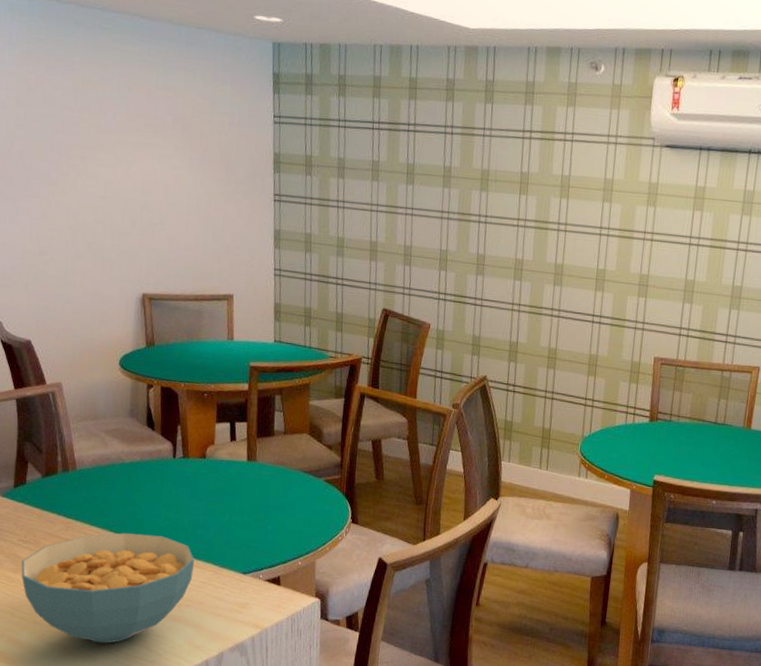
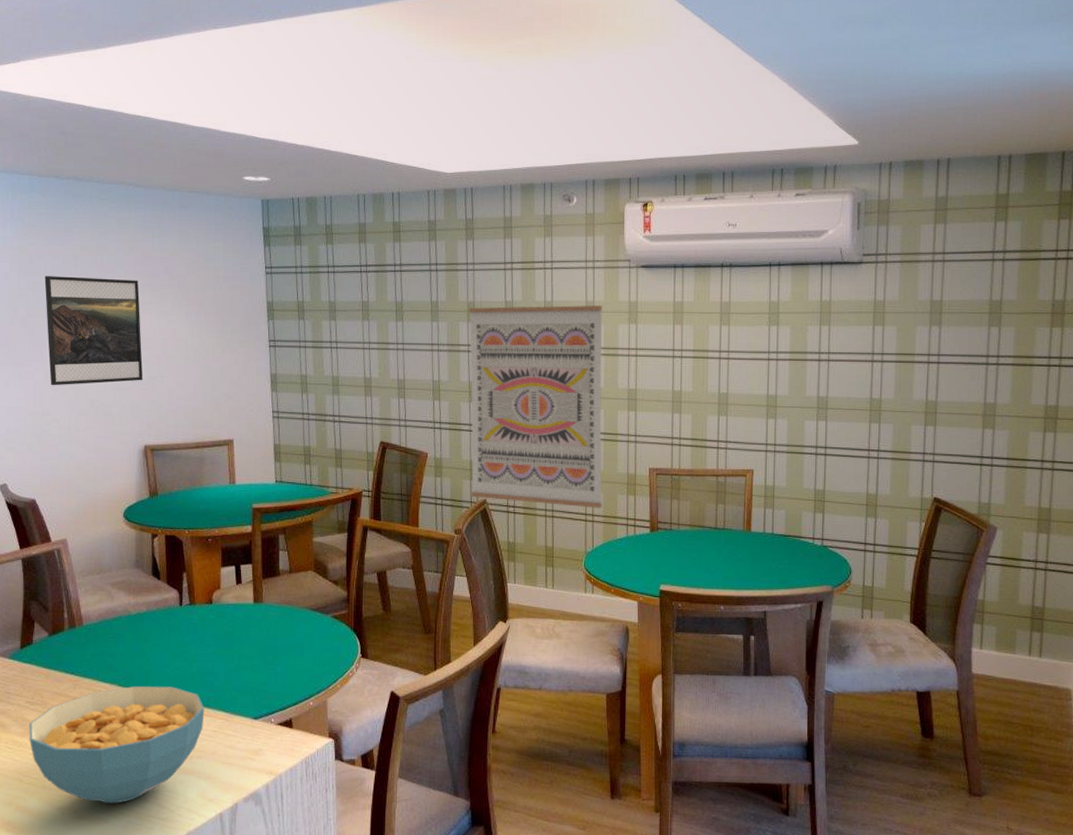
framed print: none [43,107,143,227] -> present [44,276,143,386]
wall art: none [471,176,622,394] -> present [469,305,603,508]

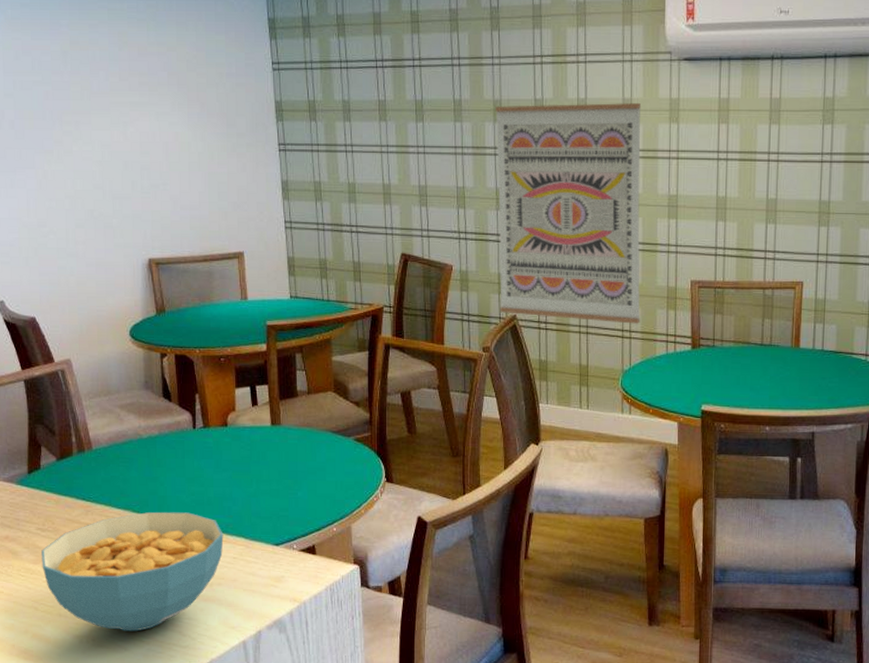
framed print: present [44,276,143,386] -> none [32,74,144,195]

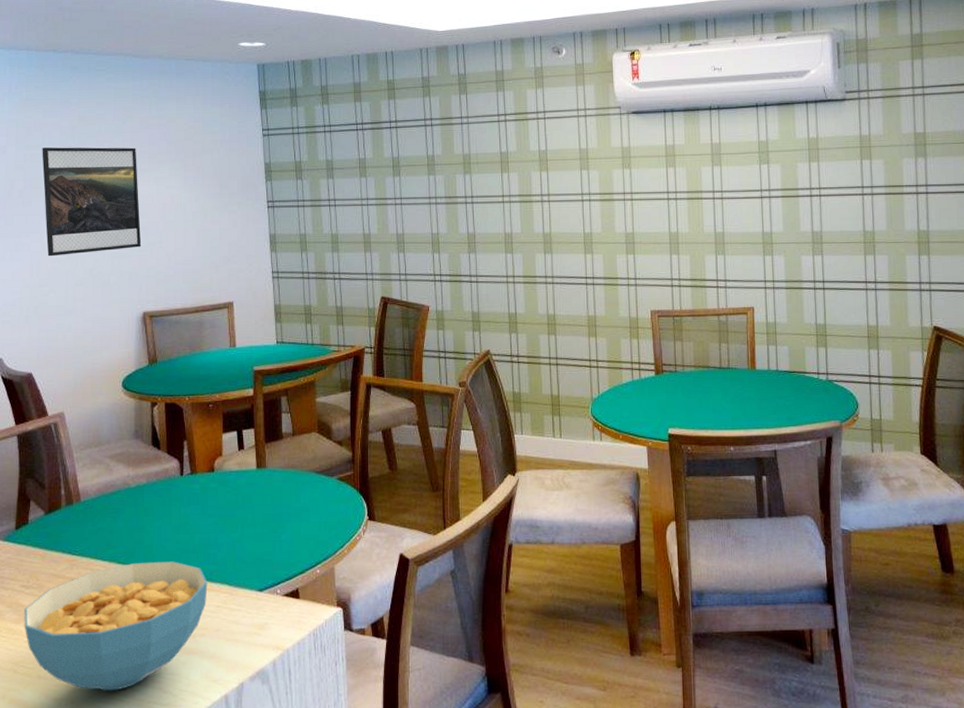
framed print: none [32,74,144,195] -> present [42,147,142,257]
wall art: present [495,103,642,324] -> none [465,153,606,354]

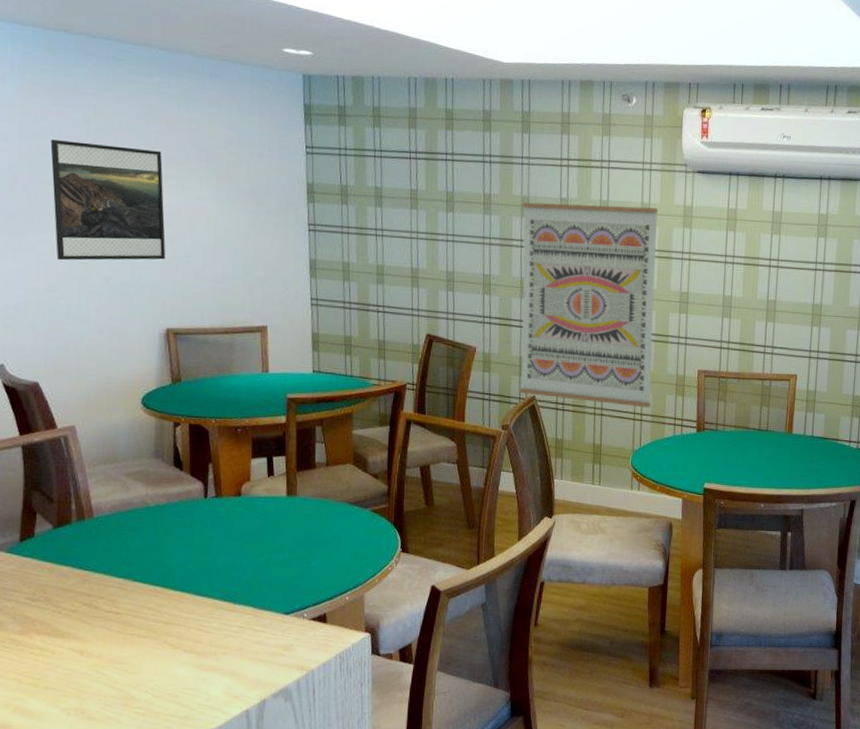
cereal bowl: present [24,561,208,691] -> none [29,581,231,703]
wall art: none [465,153,606,354] -> present [520,202,659,408]

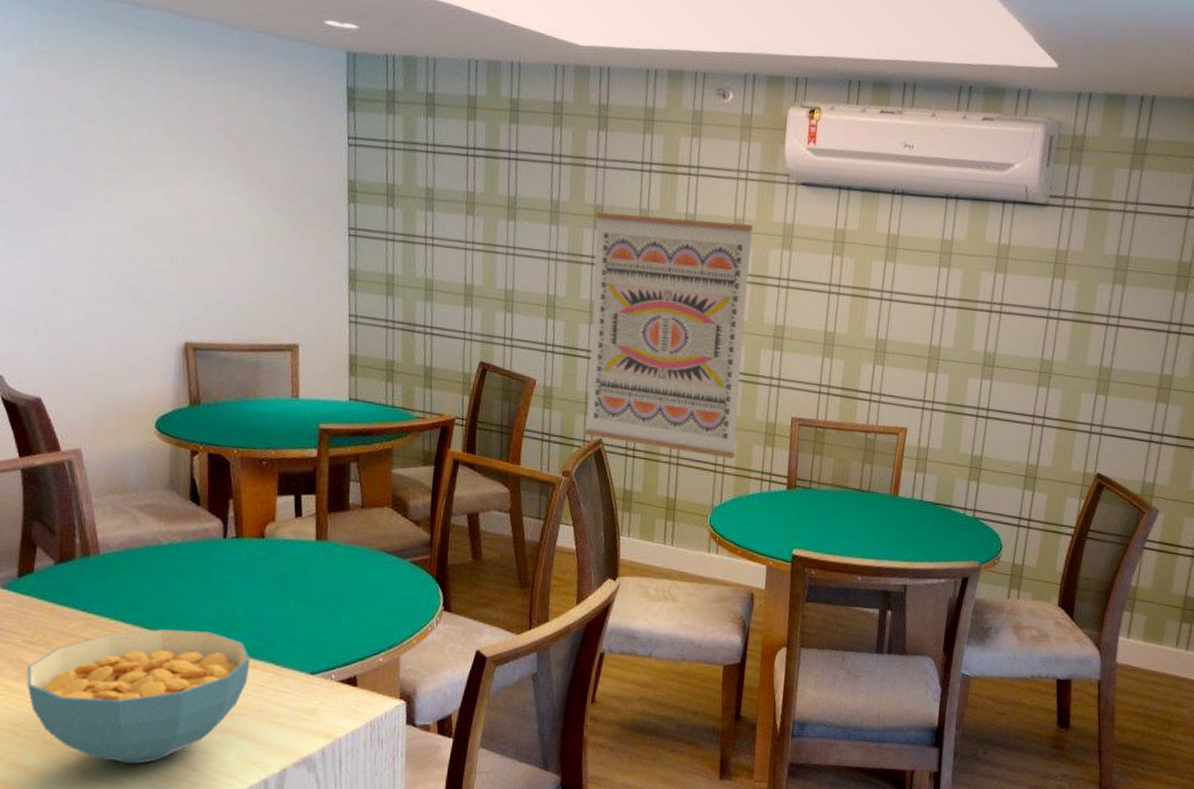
cereal bowl: none [29,581,231,703] -> present [27,629,251,764]
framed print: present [50,139,166,261] -> none [58,118,186,263]

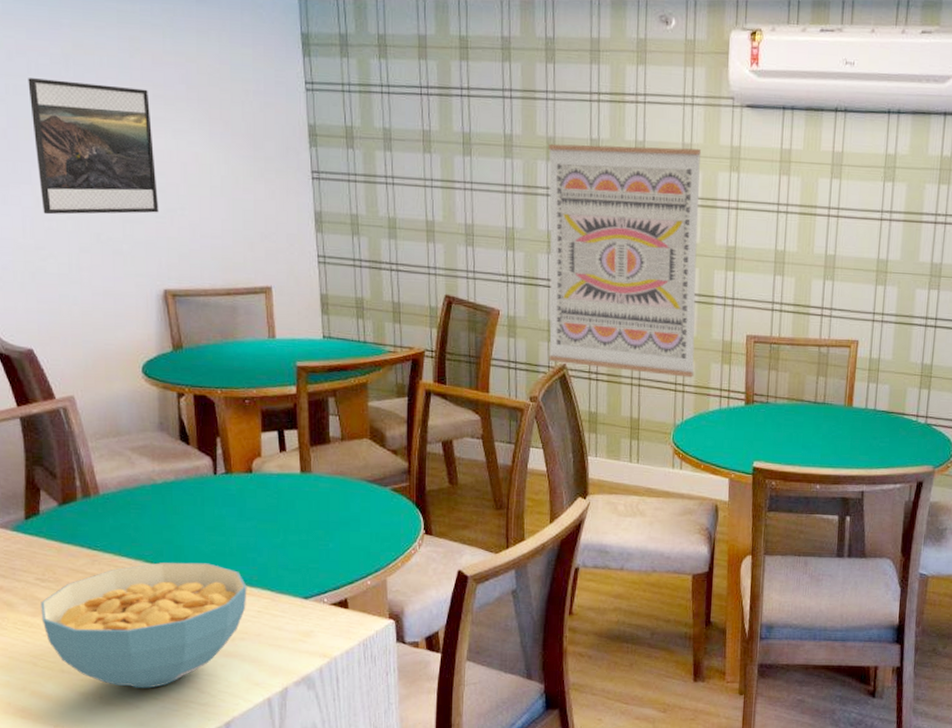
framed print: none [58,118,186,263] -> present [28,78,159,215]

